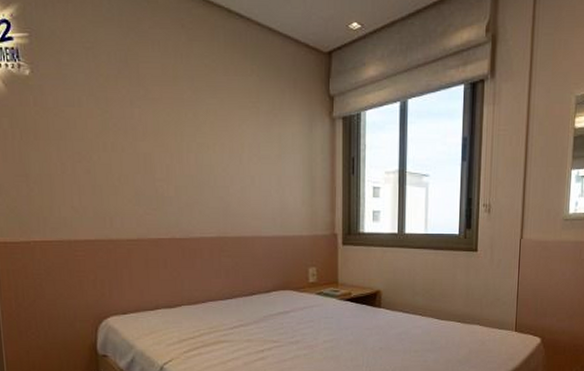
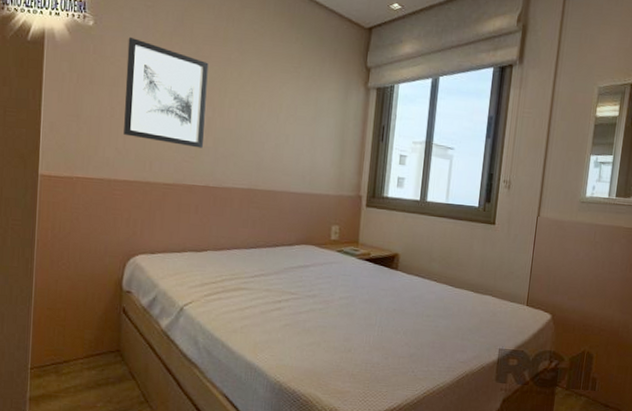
wall art: none [70,83,164,199] -> present [124,36,209,148]

